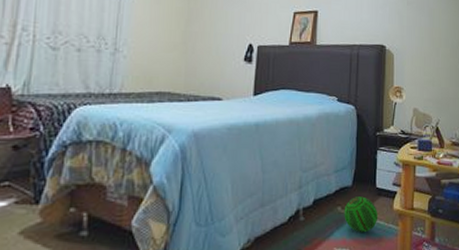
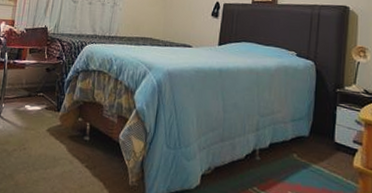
ball: present [344,196,378,233] -> none [299,147,336,184]

